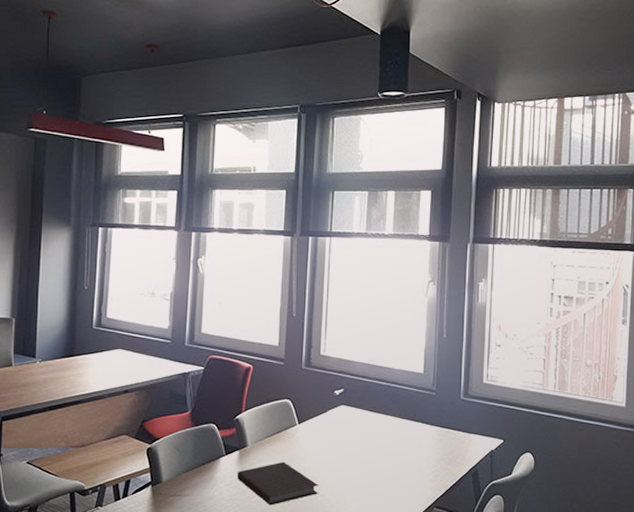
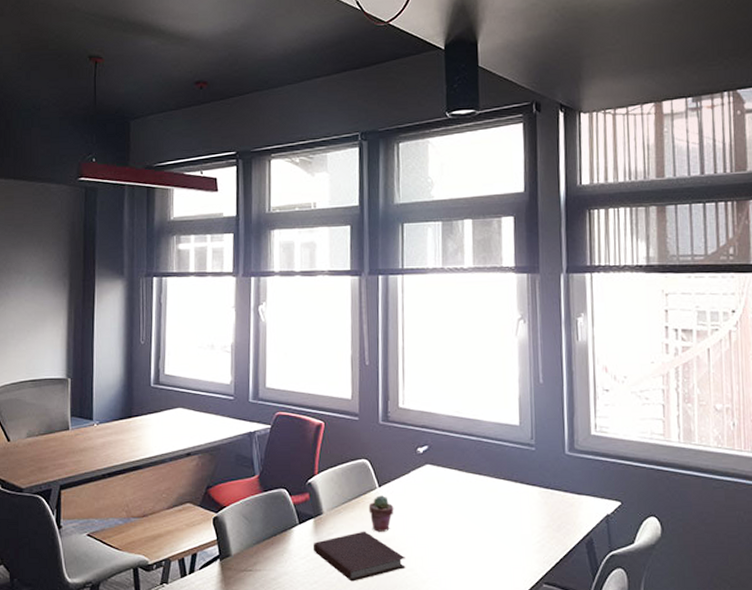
potted succulent: none [288,431,311,463] -> present [368,495,394,532]

